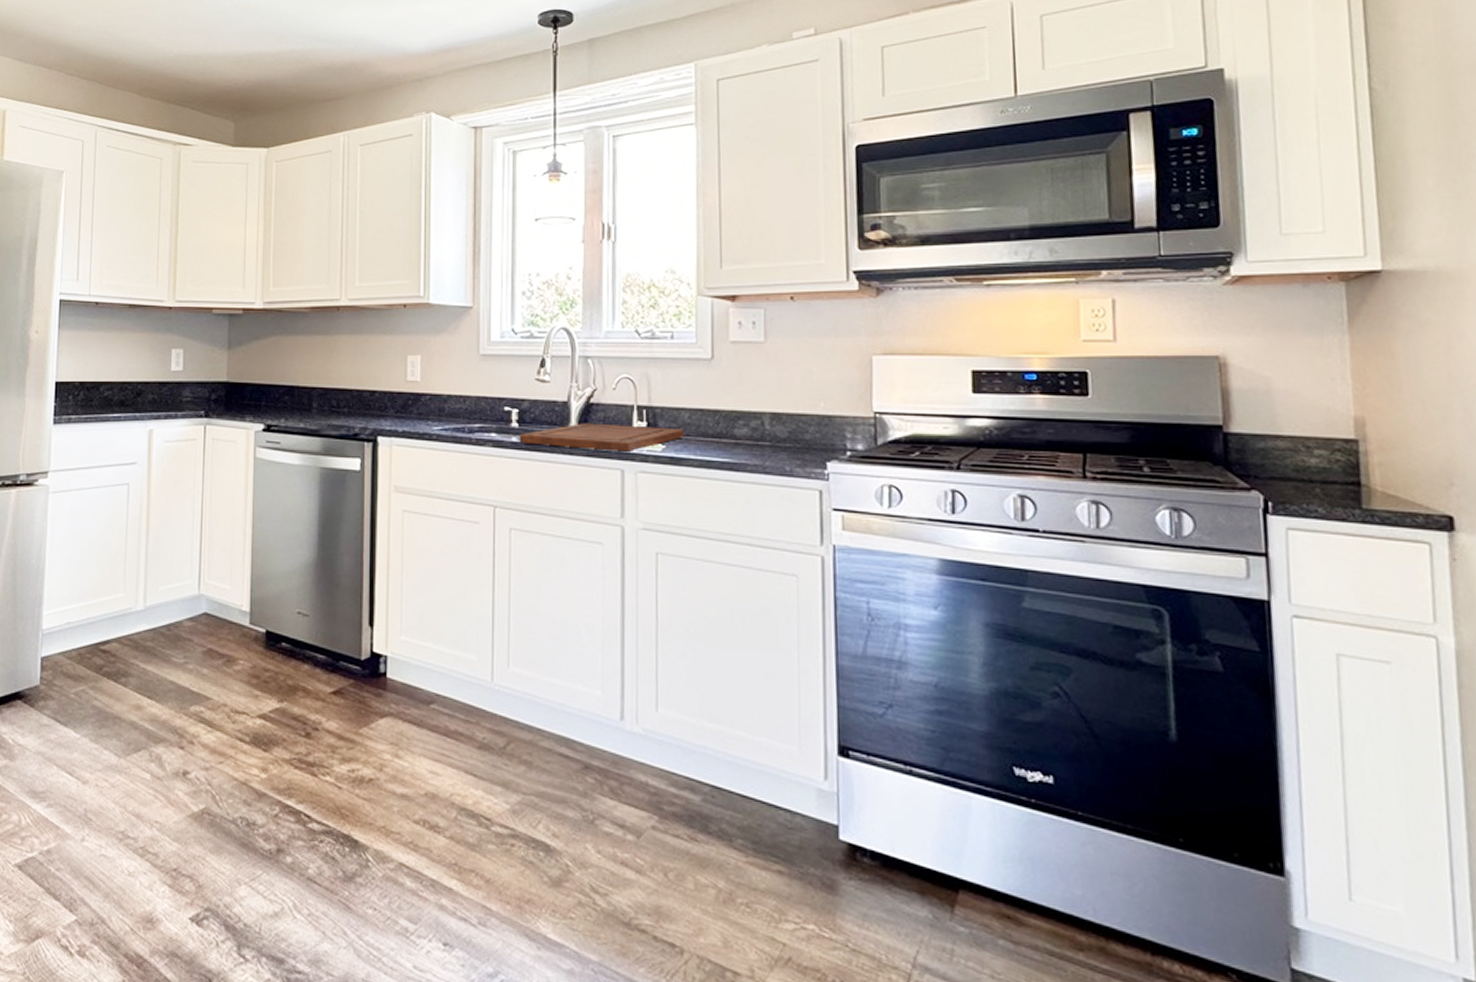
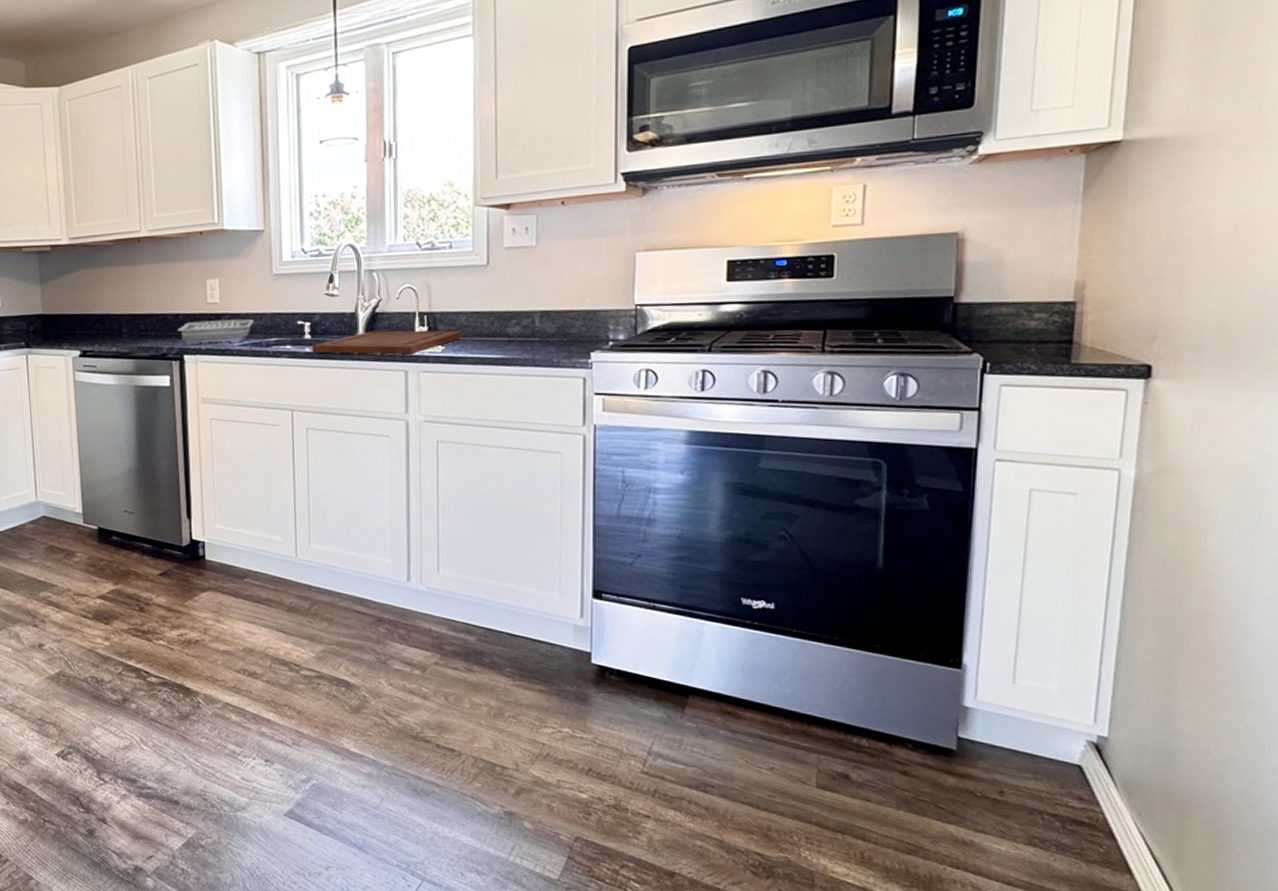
dish rack: none [372,400,457,427] -> present [177,319,254,346]

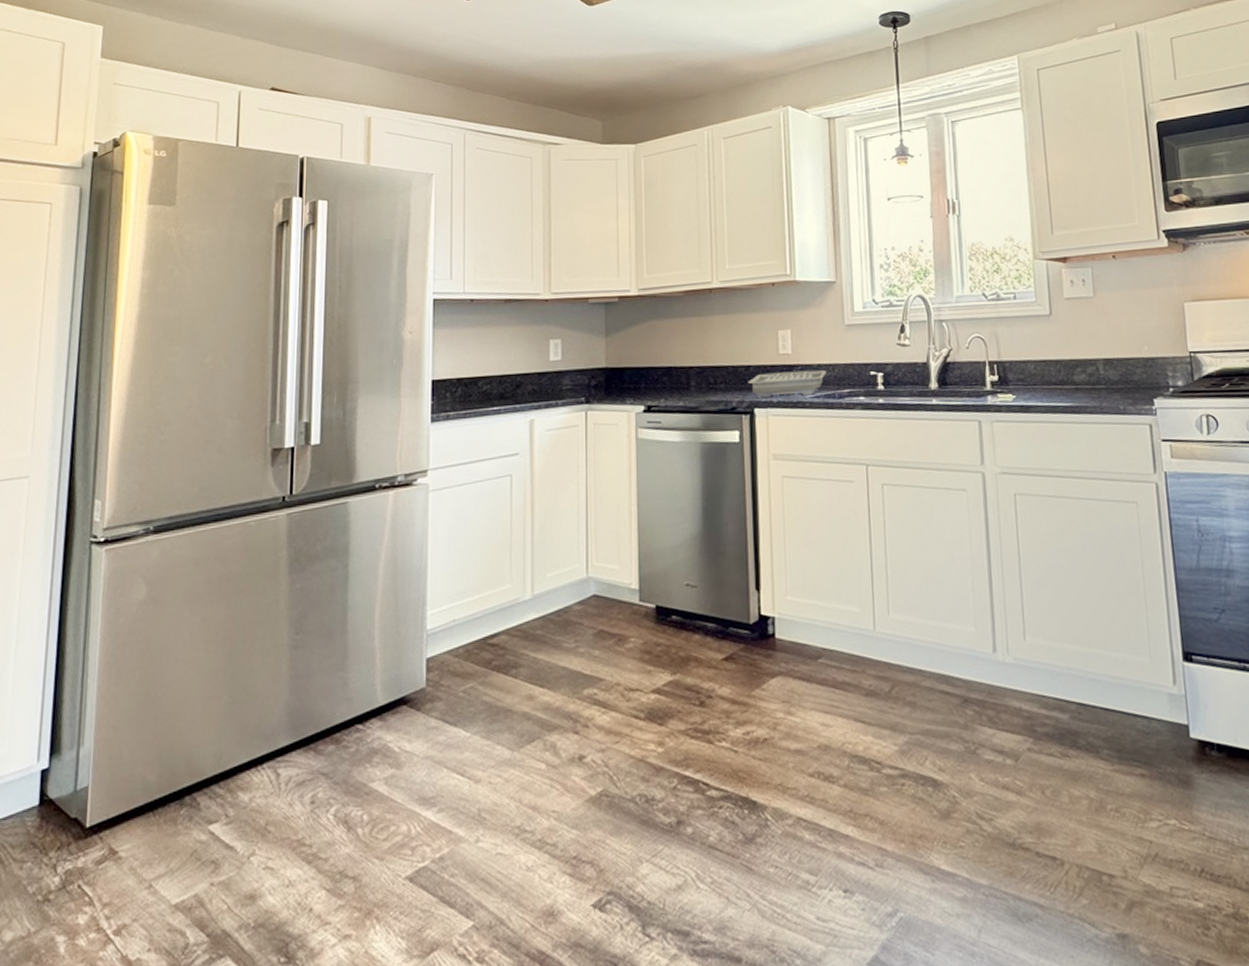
cutting board: present [311,330,462,355] -> none [885,379,1031,405]

